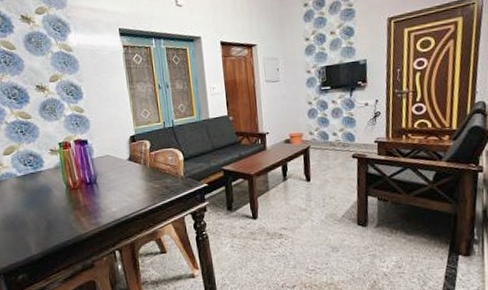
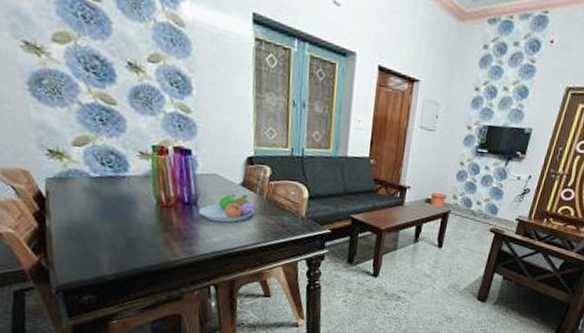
fruit bowl: none [98,167,142,195] -> present [199,193,255,223]

